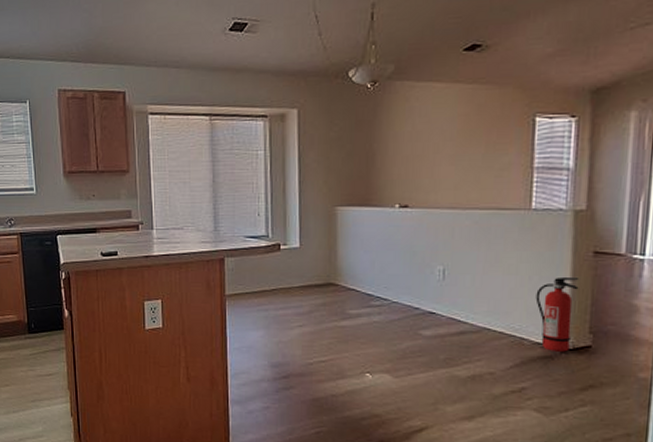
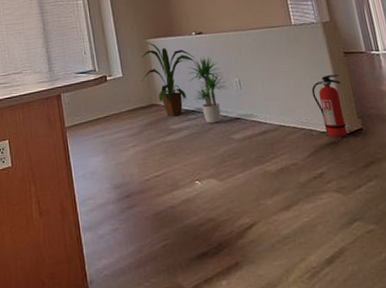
house plant: none [321,210,393,300] -> present [141,42,195,117]
potted plant: none [378,236,428,315] -> present [187,56,228,124]

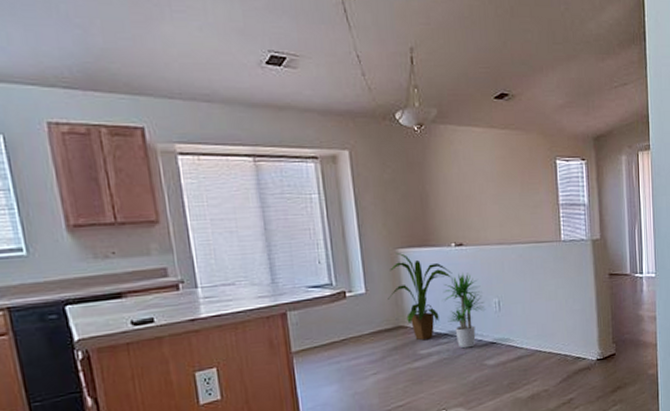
fire extinguisher: present [311,74,348,138] -> none [572,297,602,363]

